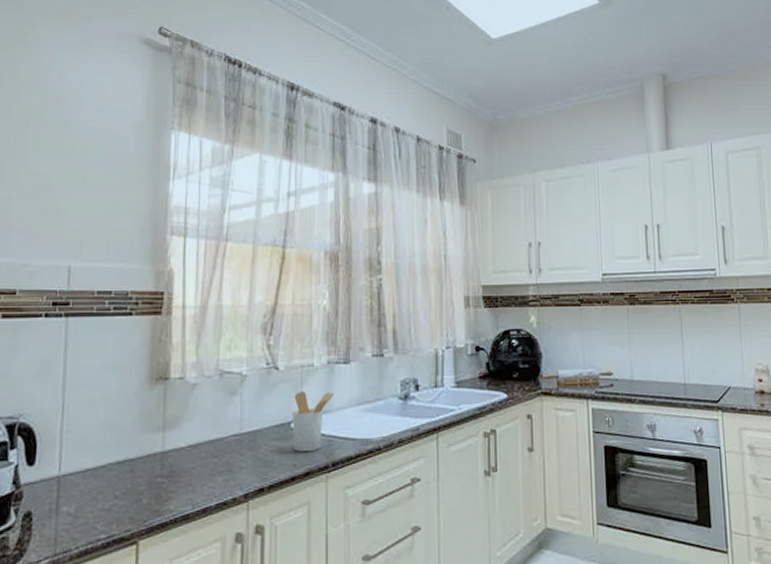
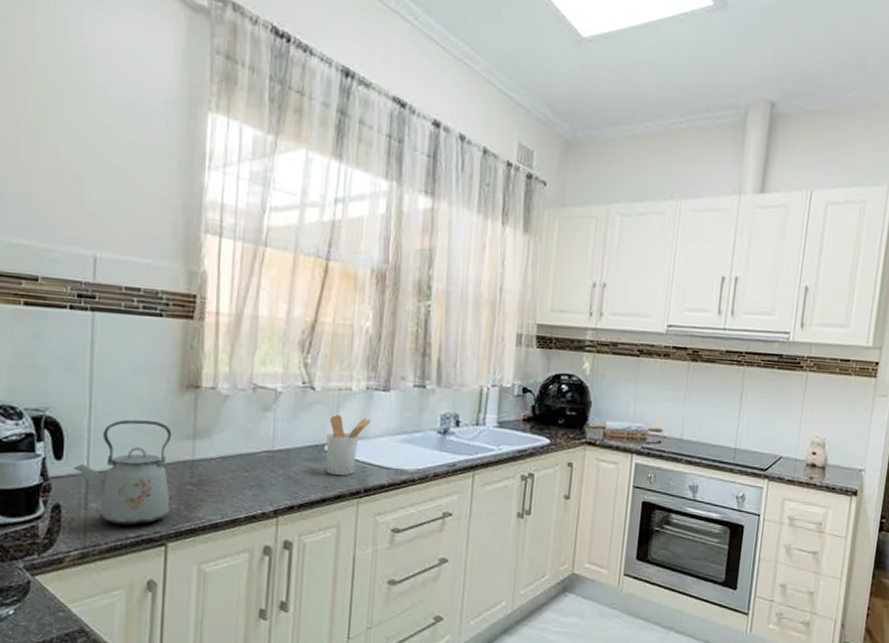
kettle: none [44,417,142,528] -> present [72,419,172,526]

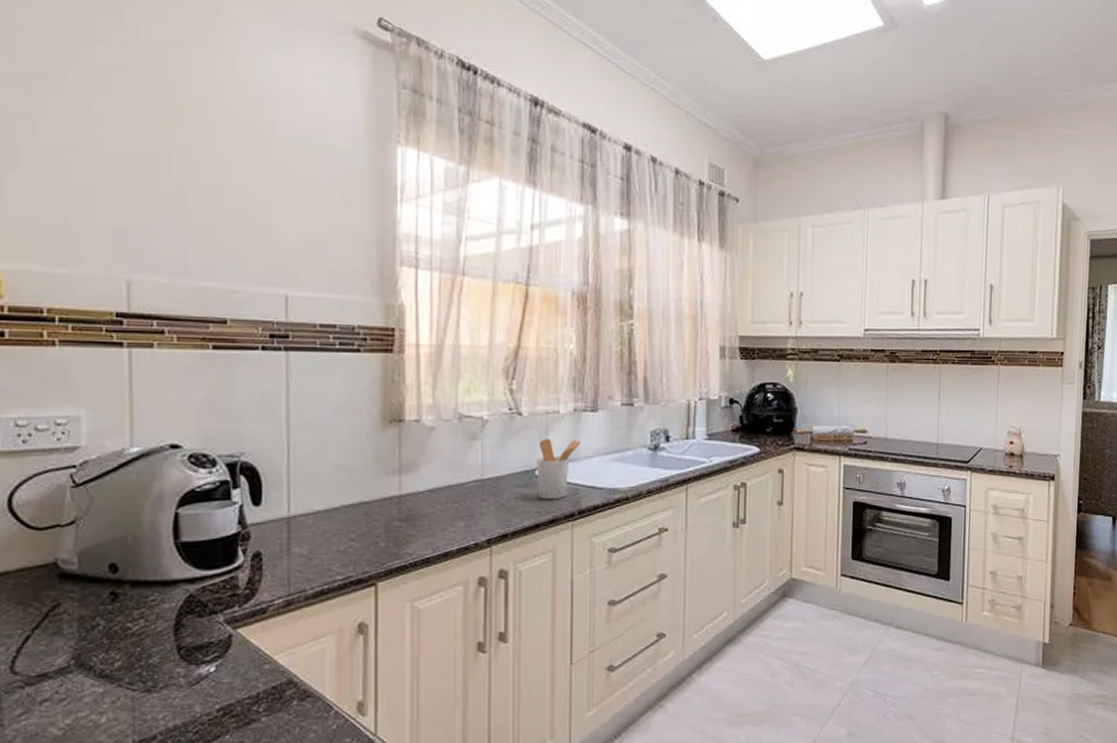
kettle: present [72,419,172,526] -> none [272,459,378,569]

